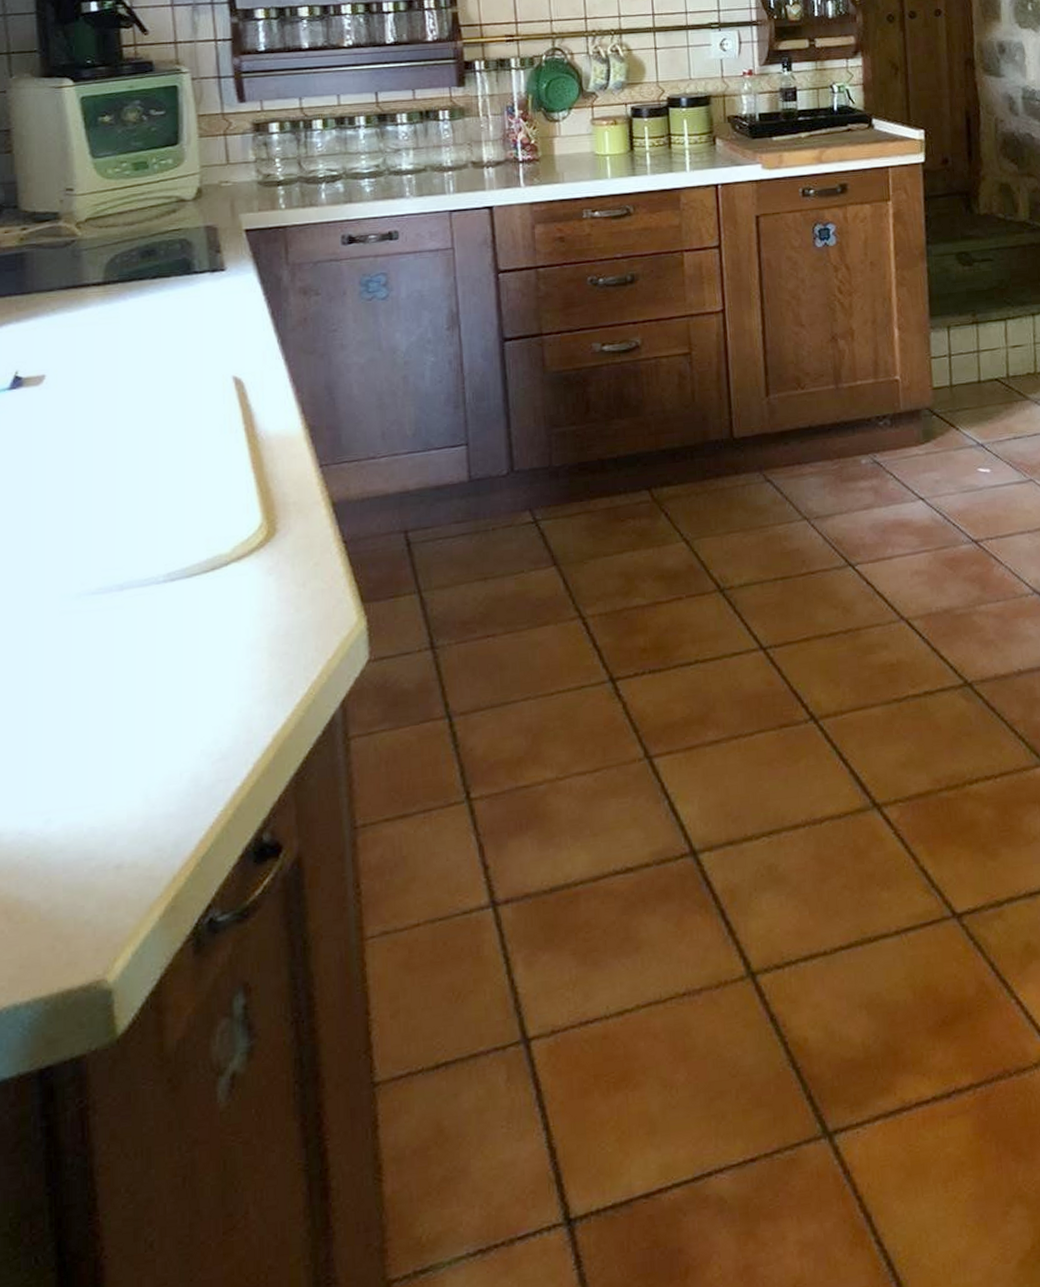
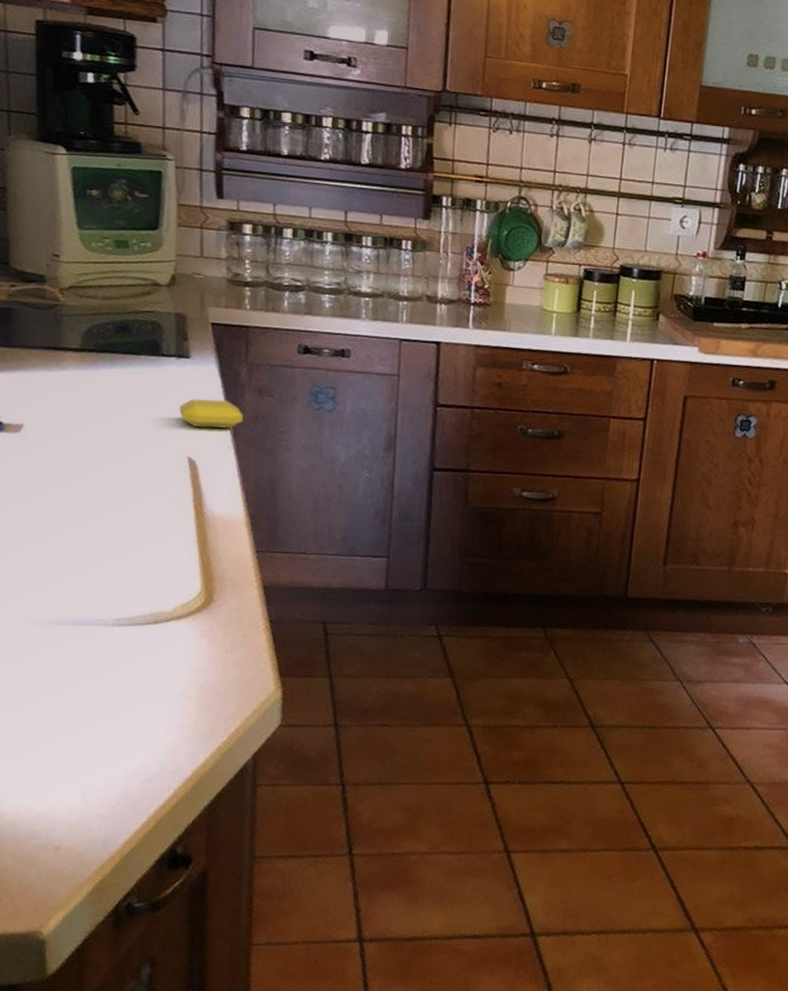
soap bar: none [219,308,290,343] -> present [179,399,243,429]

